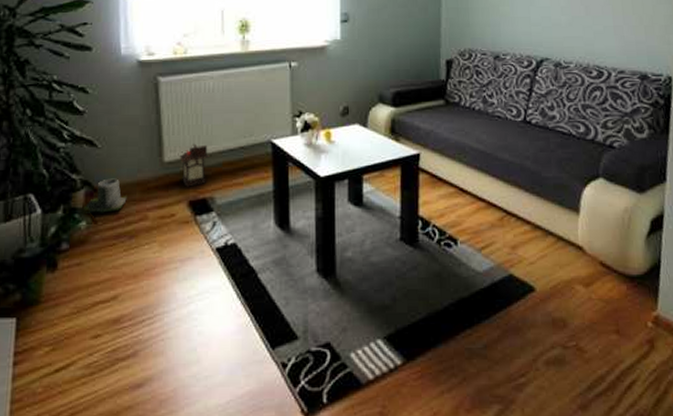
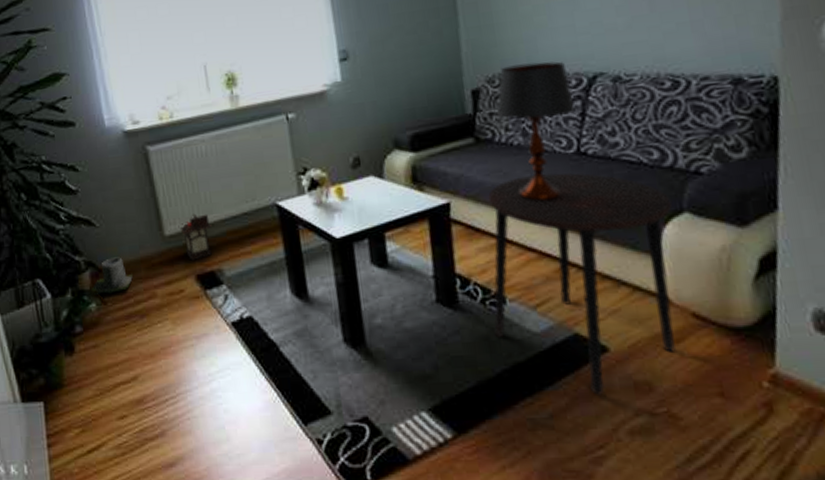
side table: none [446,137,591,329] -> present [488,173,677,395]
table lamp: none [464,43,525,160] -> present [496,61,576,202]

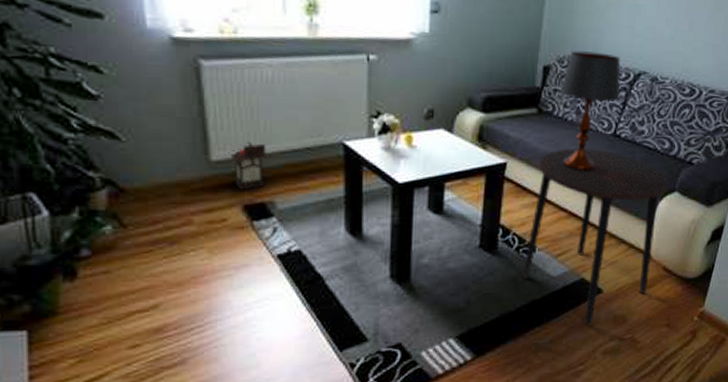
watering can: present [90,257,133,295] -> none [105,177,164,216]

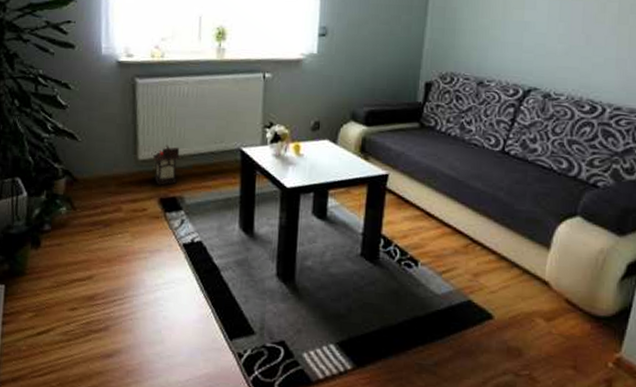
side table: present [522,148,669,325] -> none [403,163,568,353]
table lamp: present [559,50,621,172] -> none [442,67,508,188]

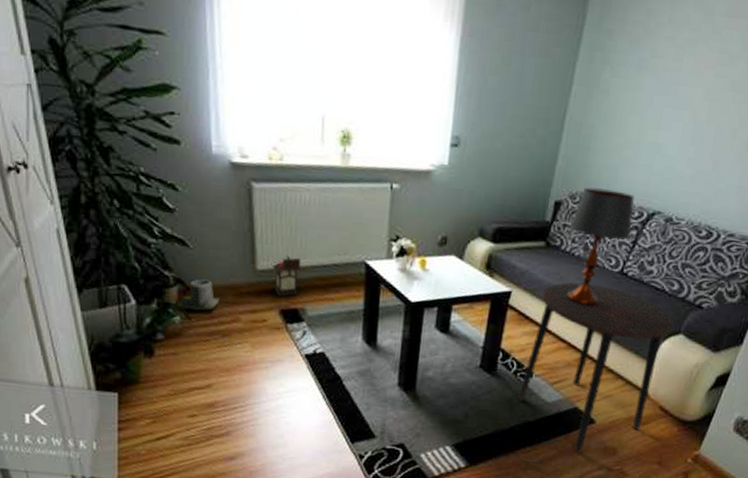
watering can: none [63,170,103,201] -> present [176,279,220,311]
side table: none [403,163,568,353] -> present [517,282,674,452]
table lamp: none [442,67,508,188] -> present [567,187,635,307]

